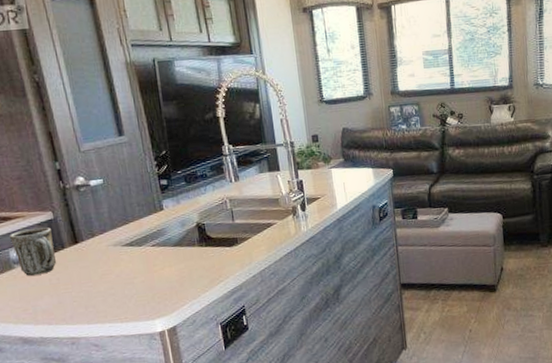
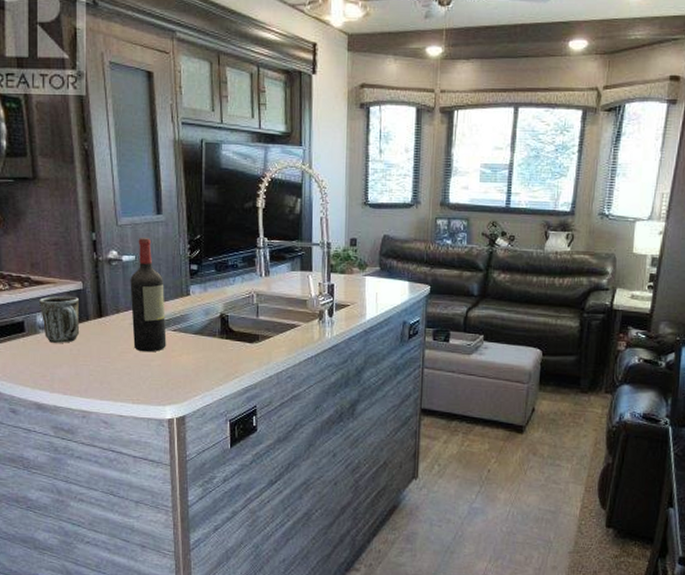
wine bottle: none [101,160,147,272] -> present [130,238,167,353]

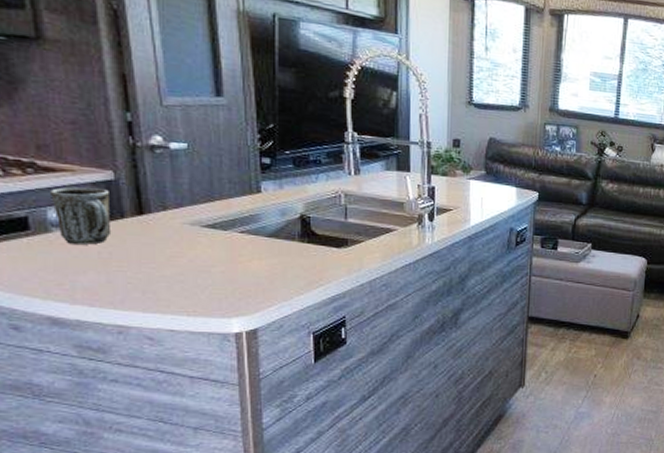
wine bottle: present [130,238,167,353] -> none [181,122,231,257]

